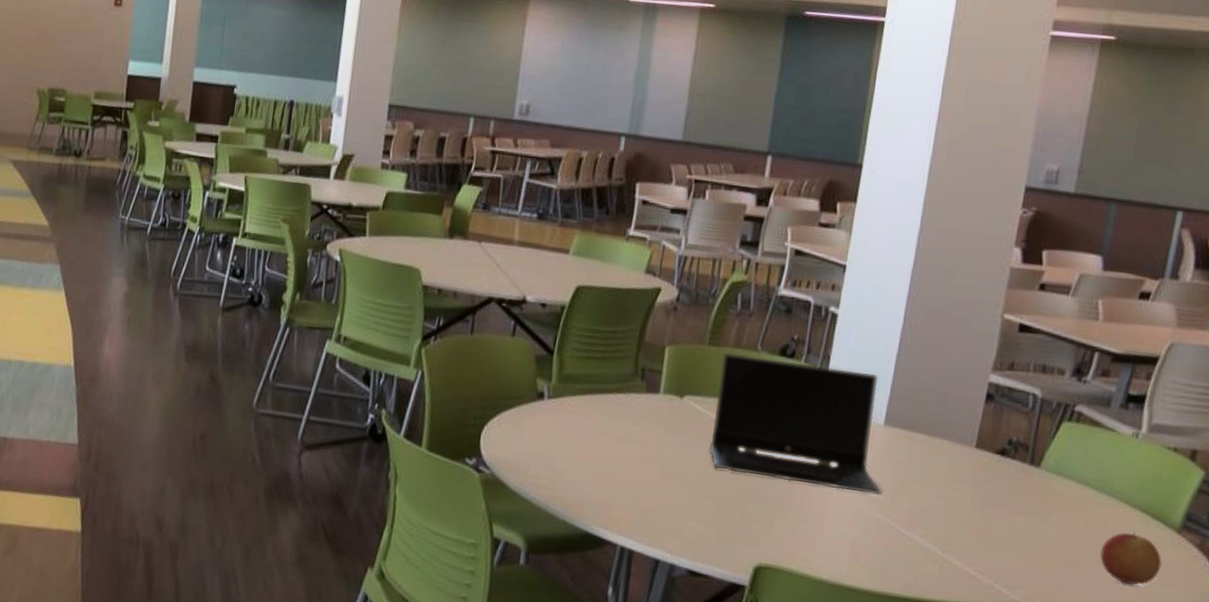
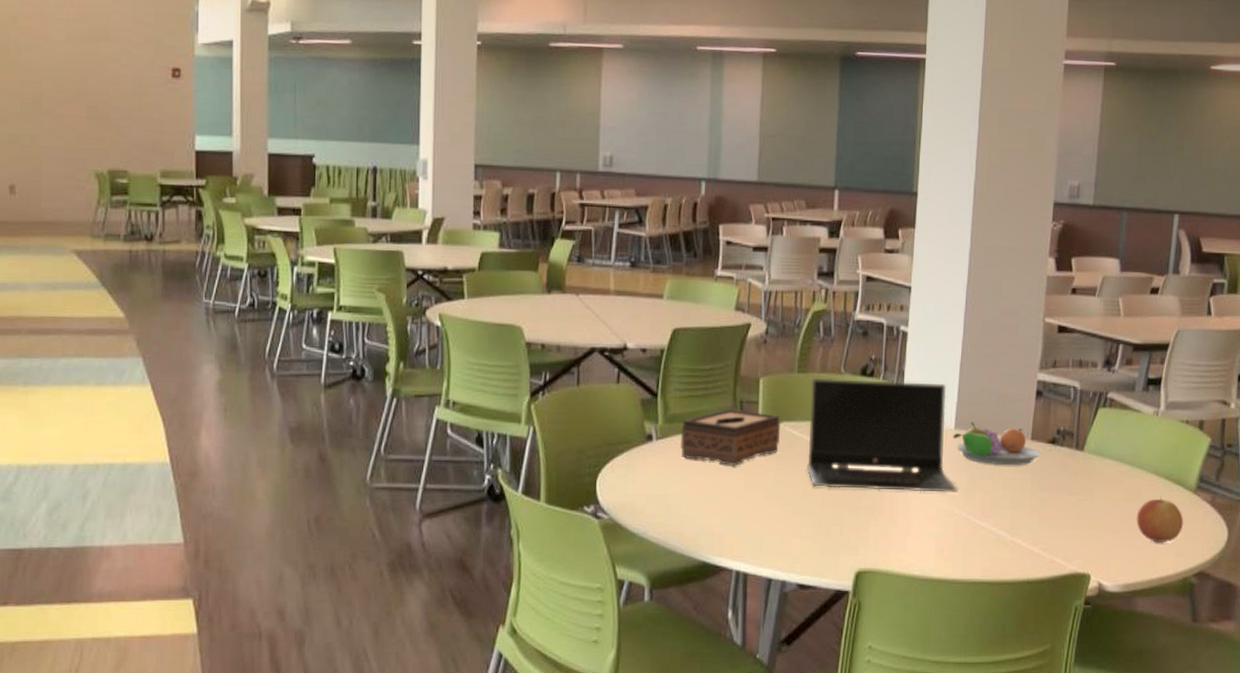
tissue box: none [573,374,685,436] -> present [681,408,781,466]
fruit bowl: none [881,419,987,475] -> present [953,421,1041,466]

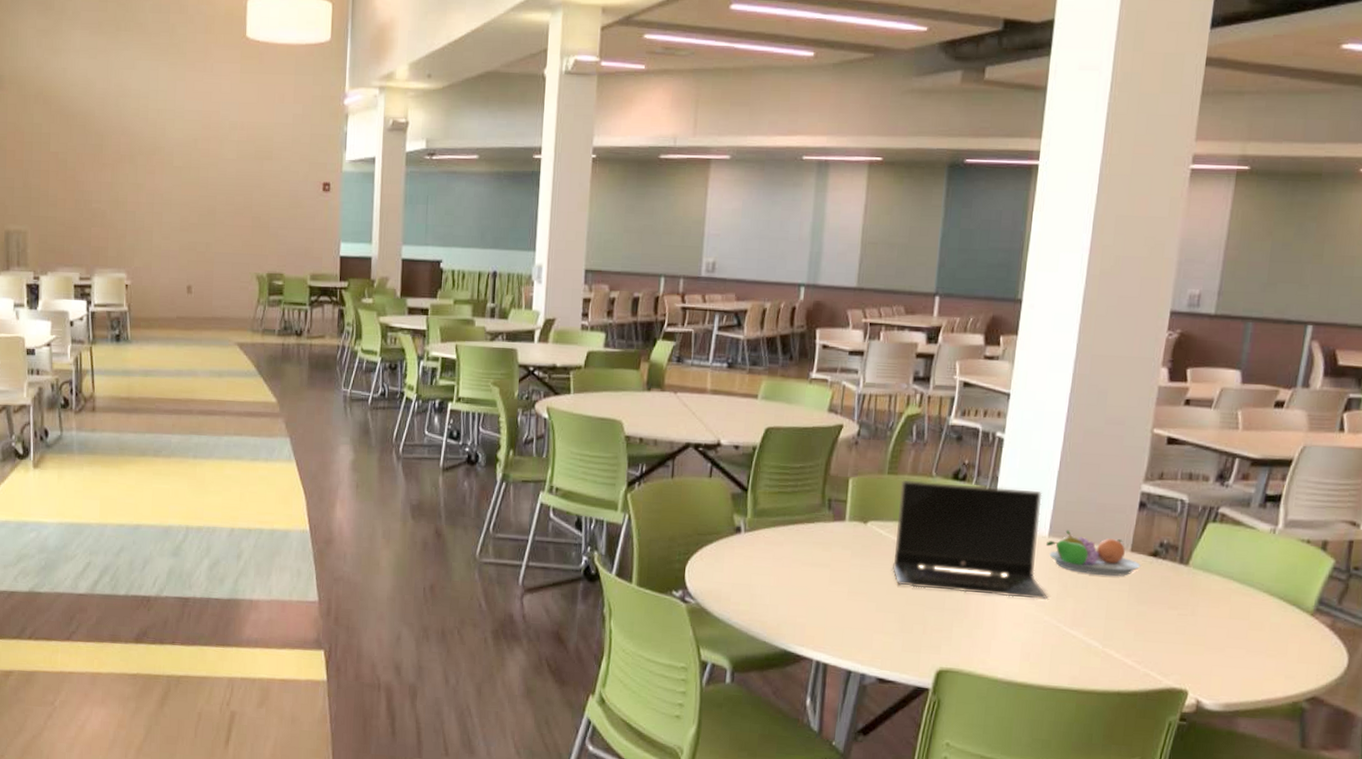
tissue box: present [681,408,781,466] -> none [768,506,868,561]
apple: present [1136,496,1184,542] -> none [1243,616,1298,664]

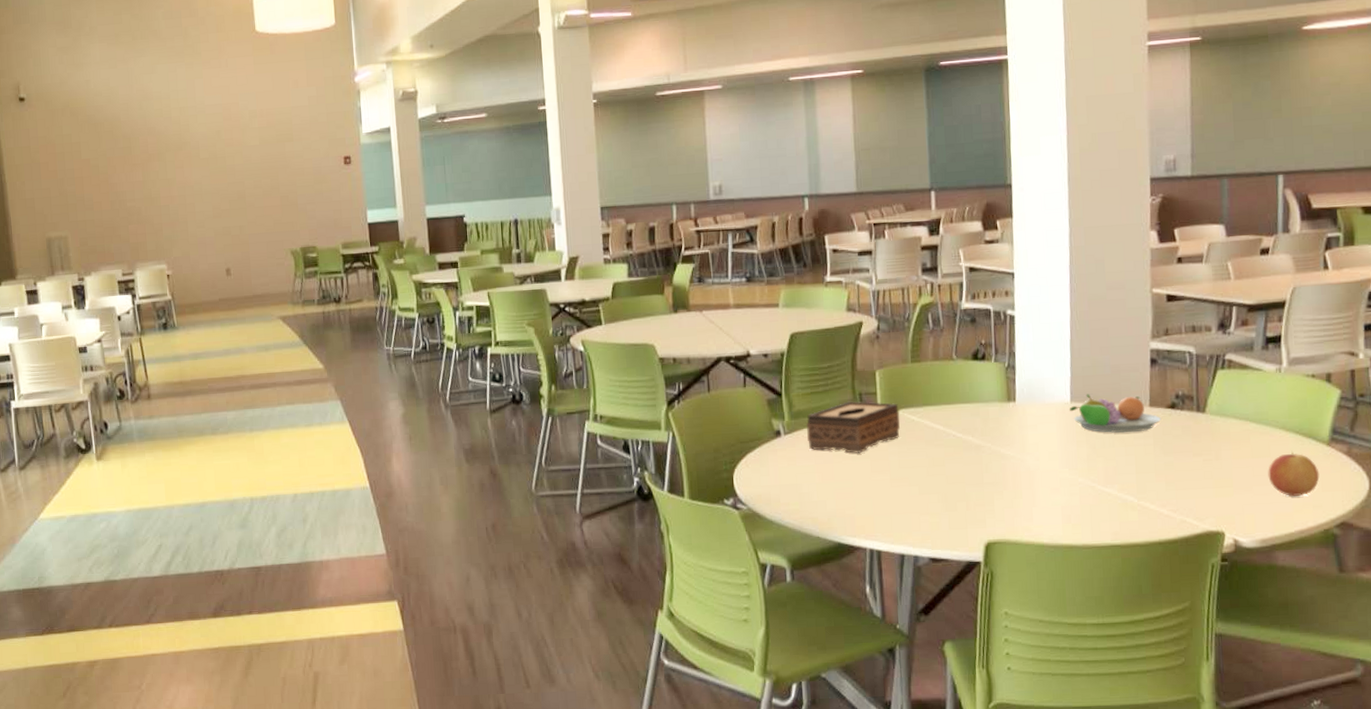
tissue box: none [768,506,868,561] -> present [806,401,900,453]
laptop computer: present [892,480,1049,600] -> none [924,361,1080,467]
apple: none [1243,616,1298,664] -> present [1268,451,1320,496]

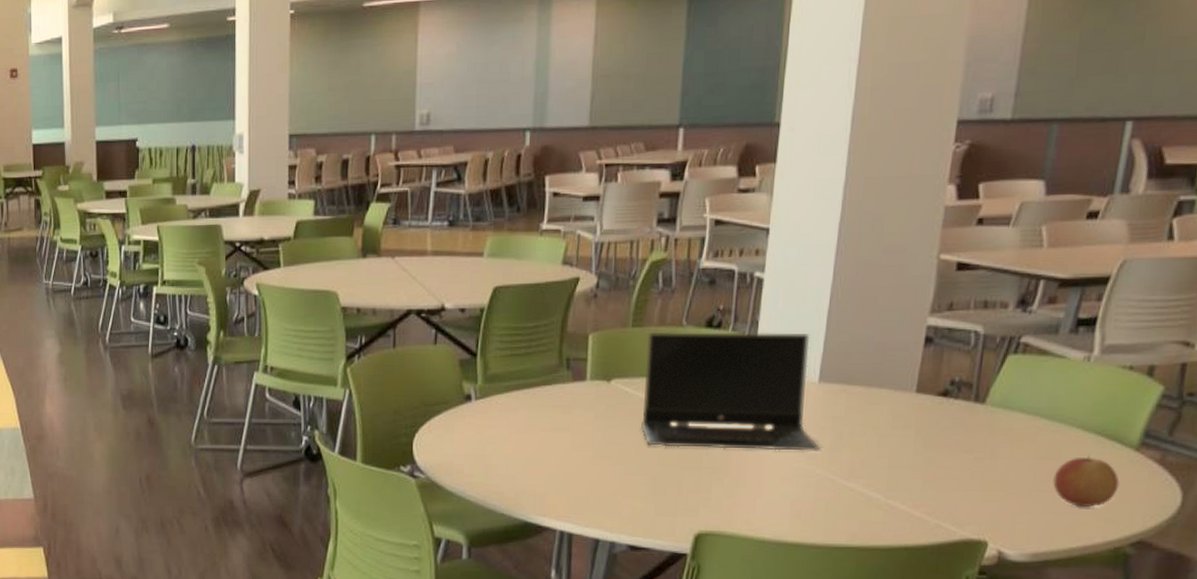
tissue box: present [806,401,900,453] -> none [501,367,612,425]
laptop computer: none [924,361,1080,467] -> present [641,331,821,451]
fruit bowl: present [1070,394,1162,433] -> none [816,374,929,422]

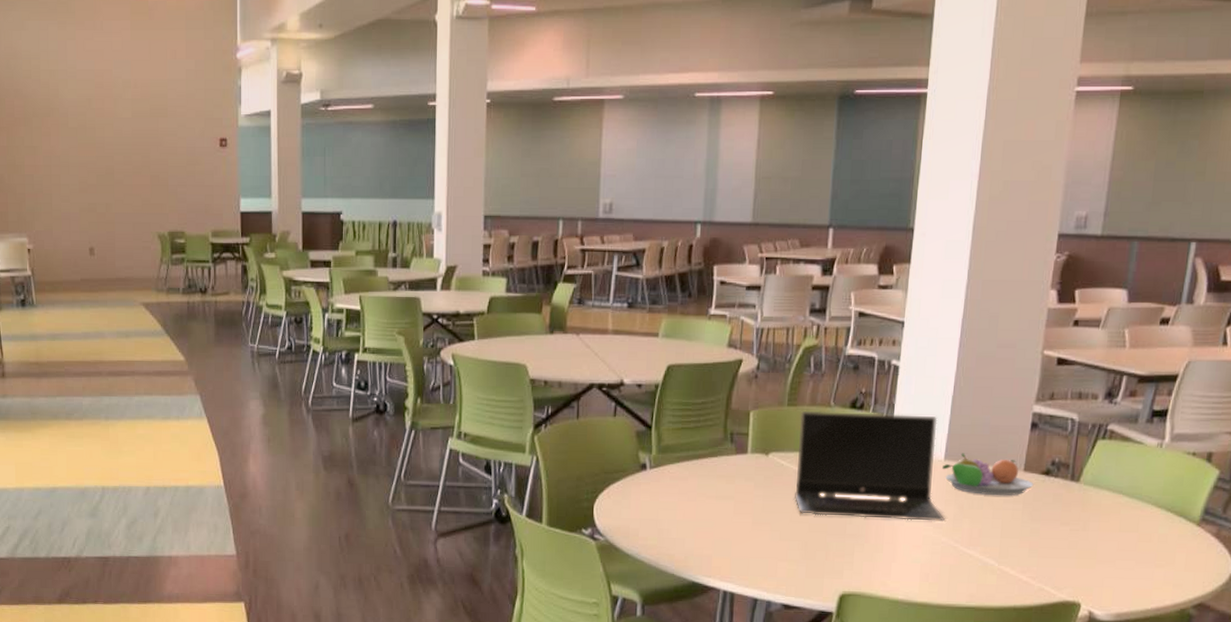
fruit bowl: none [816,374,929,422] -> present [942,453,1034,496]
apple: present [1053,454,1120,507] -> none [1133,528,1185,574]

